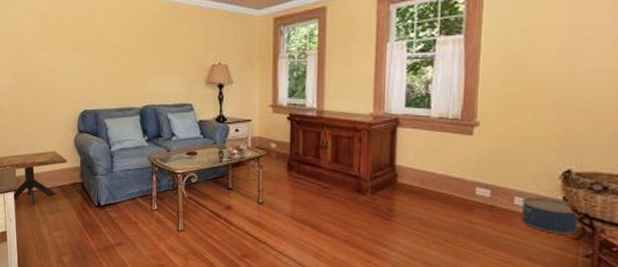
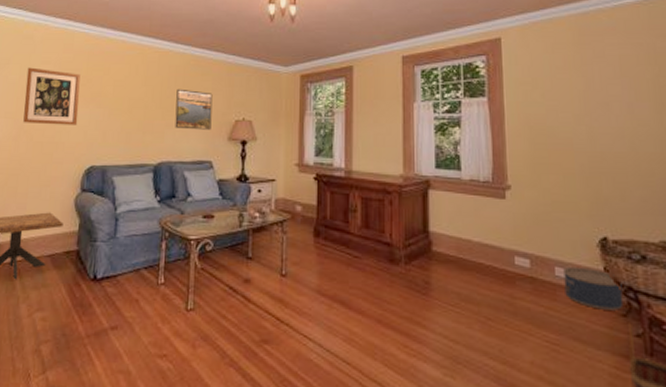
wall art: none [16,19,68,73] -> present [23,67,81,125]
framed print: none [155,35,190,75] -> present [175,88,213,130]

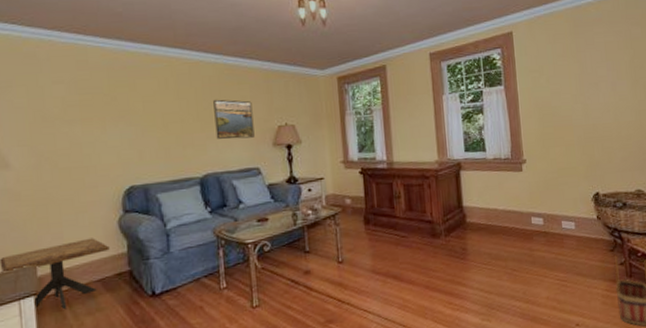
wall art: present [23,67,81,125] -> none [36,88,108,150]
storage bin: present [563,266,624,310] -> none [568,218,611,249]

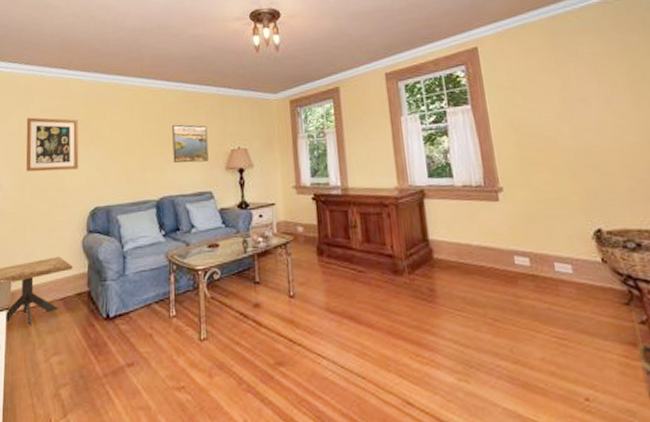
wall art: none [36,88,108,150] -> present [26,117,79,172]

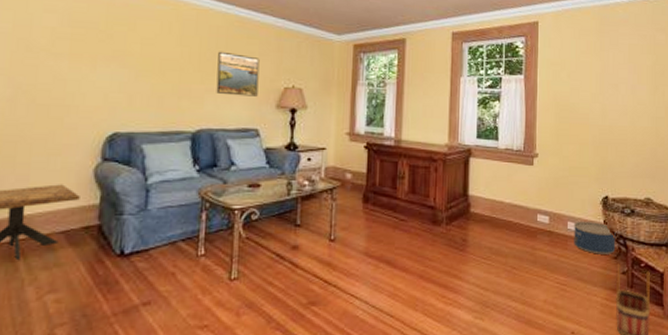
wall art: present [26,117,79,172] -> none [21,15,98,86]
storage bin: none [562,260,625,300] -> present [574,221,616,254]

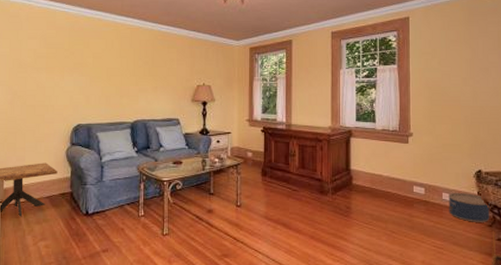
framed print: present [216,51,260,97] -> none [147,59,178,93]

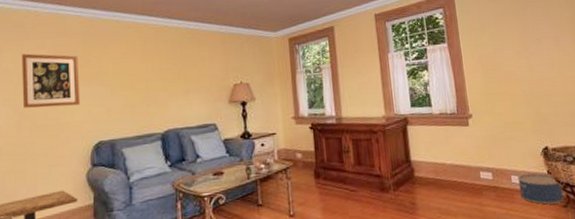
wall art: none [16,42,64,91] -> present [21,53,81,108]

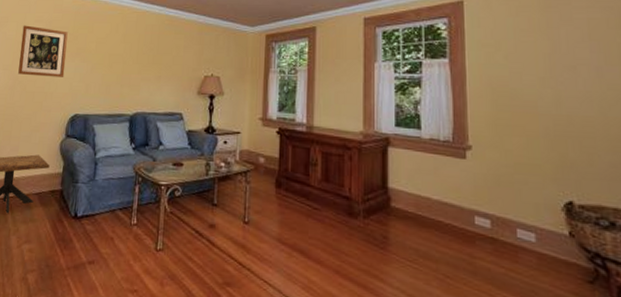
storage bin: present [517,173,564,205] -> none [526,229,590,277]

